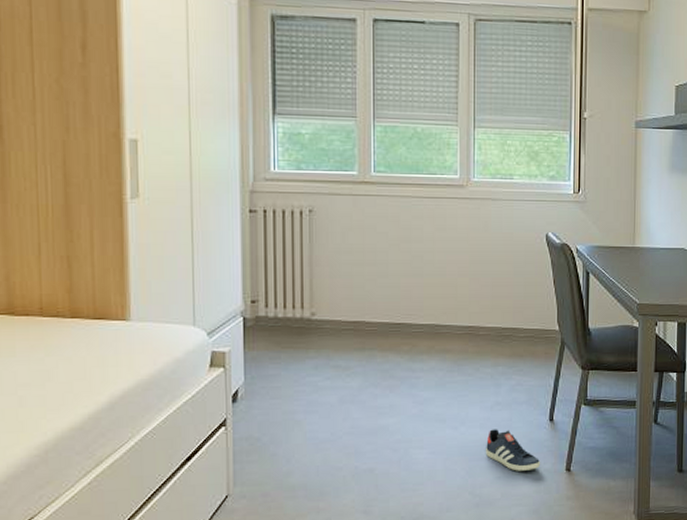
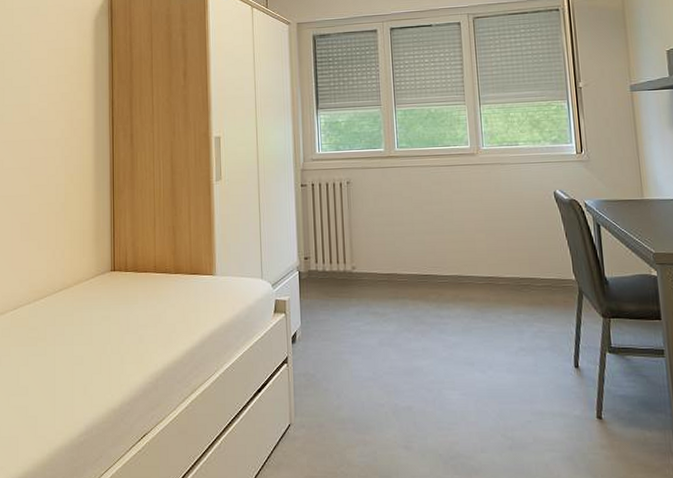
sneaker: present [485,429,541,471] -> none [513,374,571,416]

